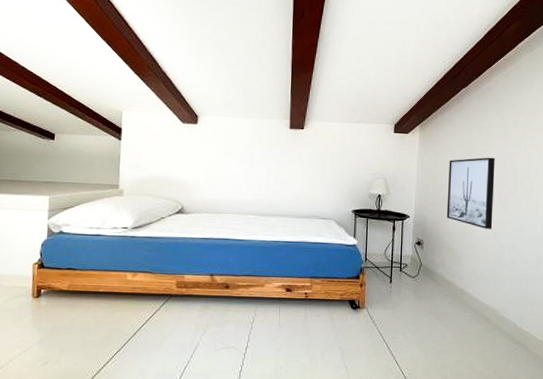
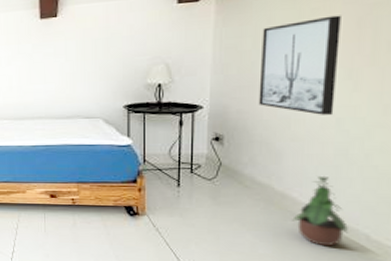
potted plant: none [469,276,503,334] -> present [292,175,348,247]

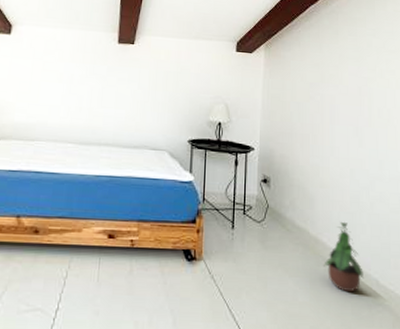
wall art: present [258,15,341,115] -> none [296,82,349,166]

